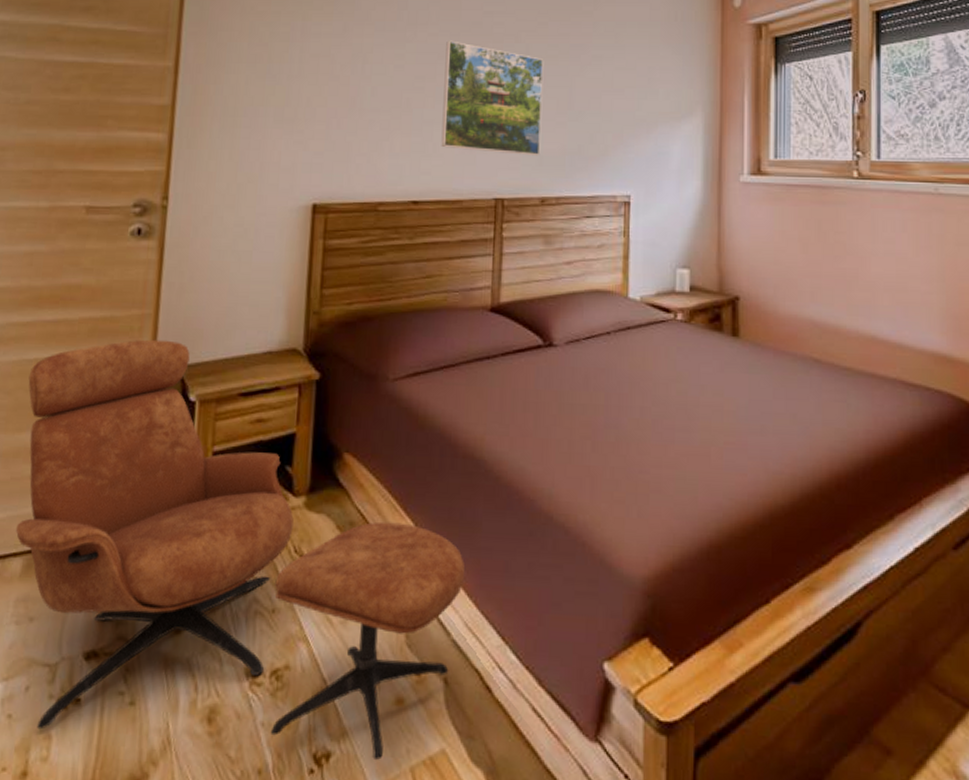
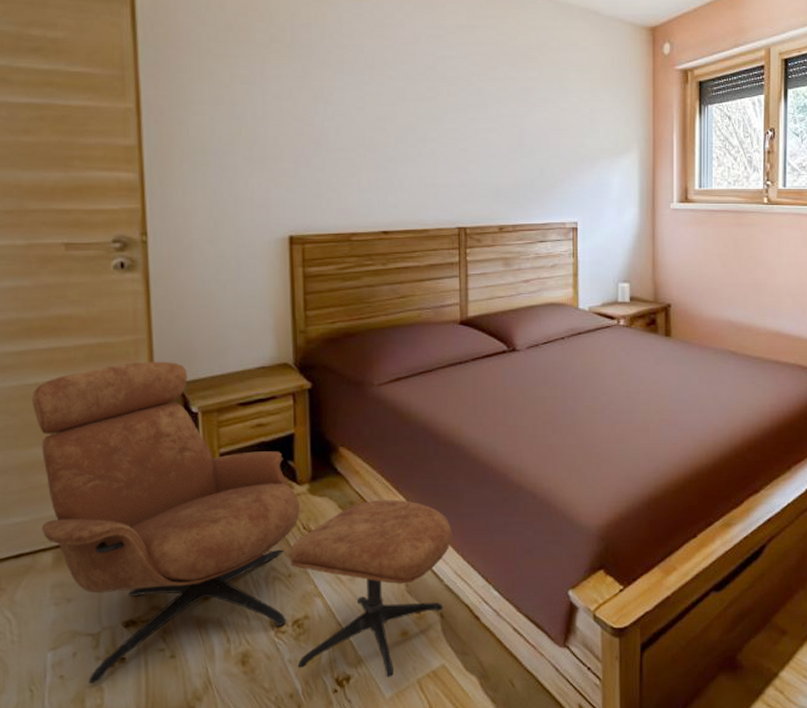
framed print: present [441,40,544,157] -> none [403,83,497,190]

